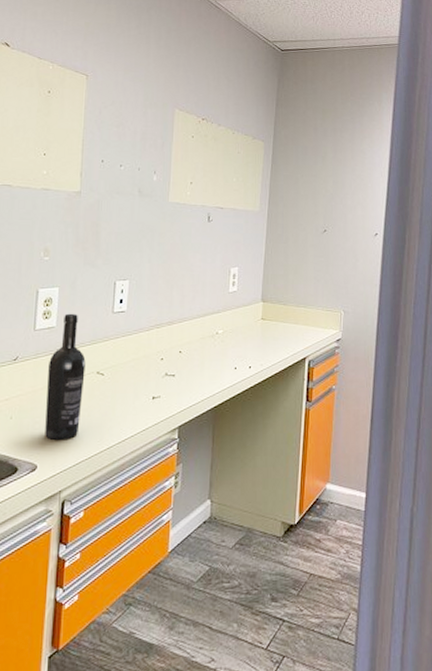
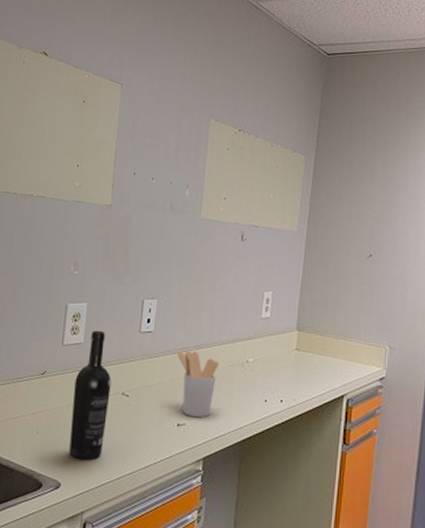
utensil holder: none [150,327,191,390] -> present [177,351,219,418]

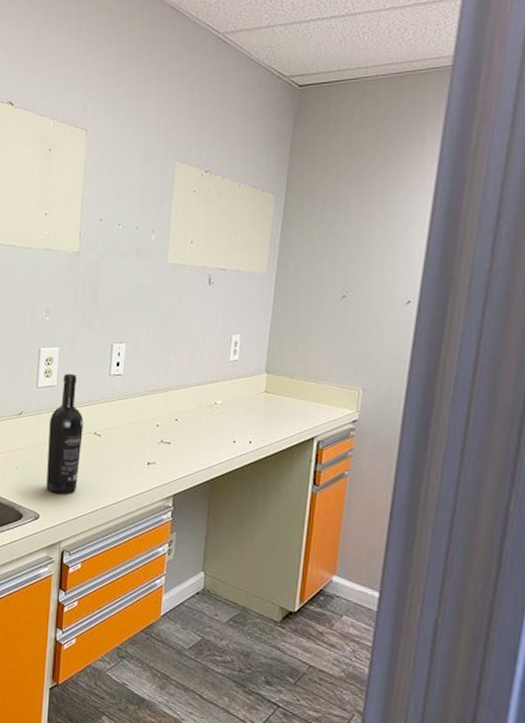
utensil holder: present [177,351,219,418] -> none [146,393,187,458]

